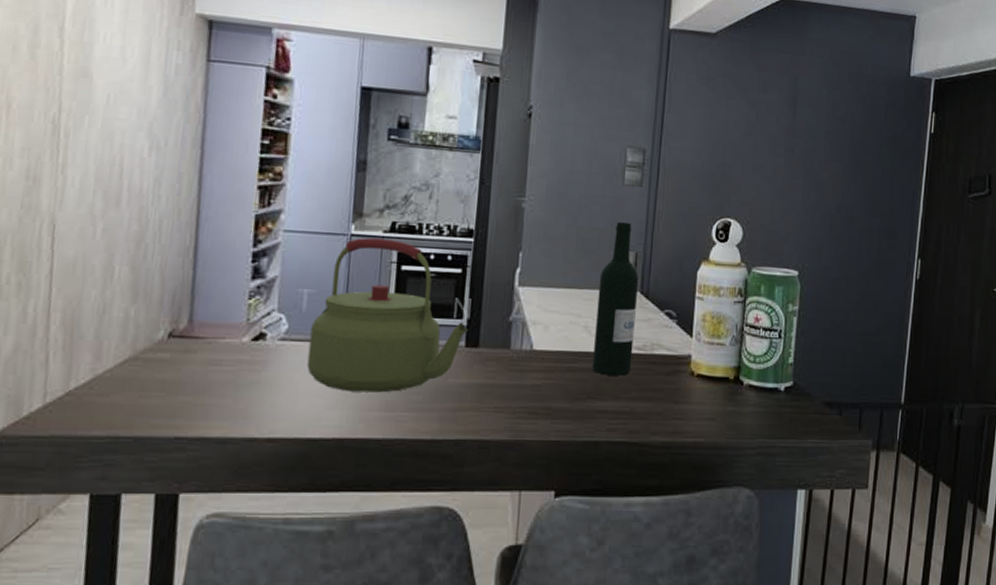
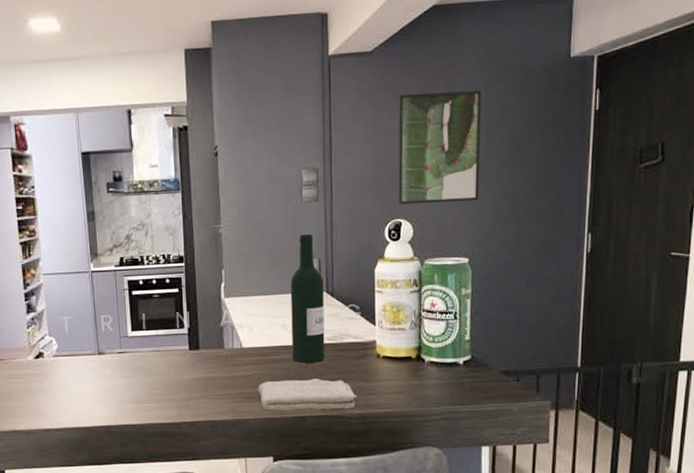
kettle: present [307,237,468,393] -> none [73,271,189,391]
washcloth: none [546,394,664,436] -> present [258,379,357,411]
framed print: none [729,84,824,210] -> present [397,90,482,205]

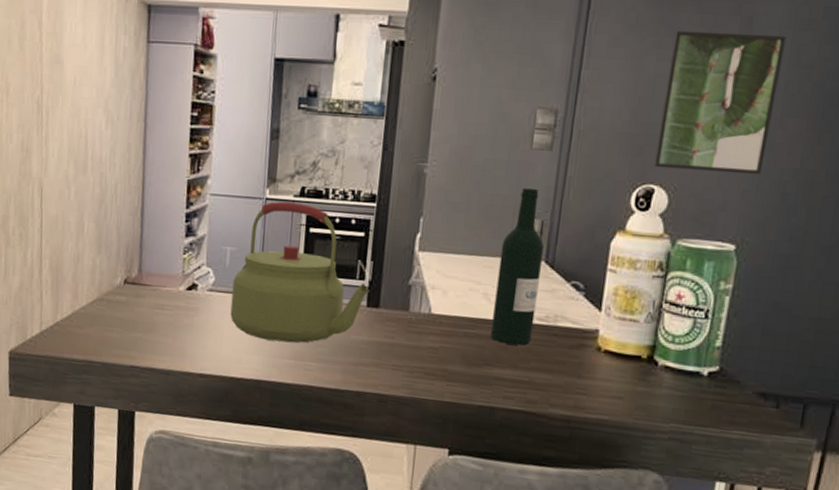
kettle: none [73,271,189,391] -> present [230,201,369,343]
washcloth: present [258,379,357,411] -> none [442,358,564,408]

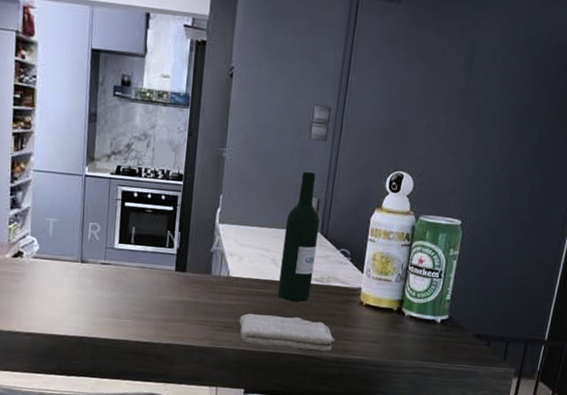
kettle: present [230,201,369,343] -> none [54,178,177,304]
washcloth: none [442,358,564,408] -> present [239,313,335,352]
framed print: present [653,30,787,175] -> none [403,47,499,166]

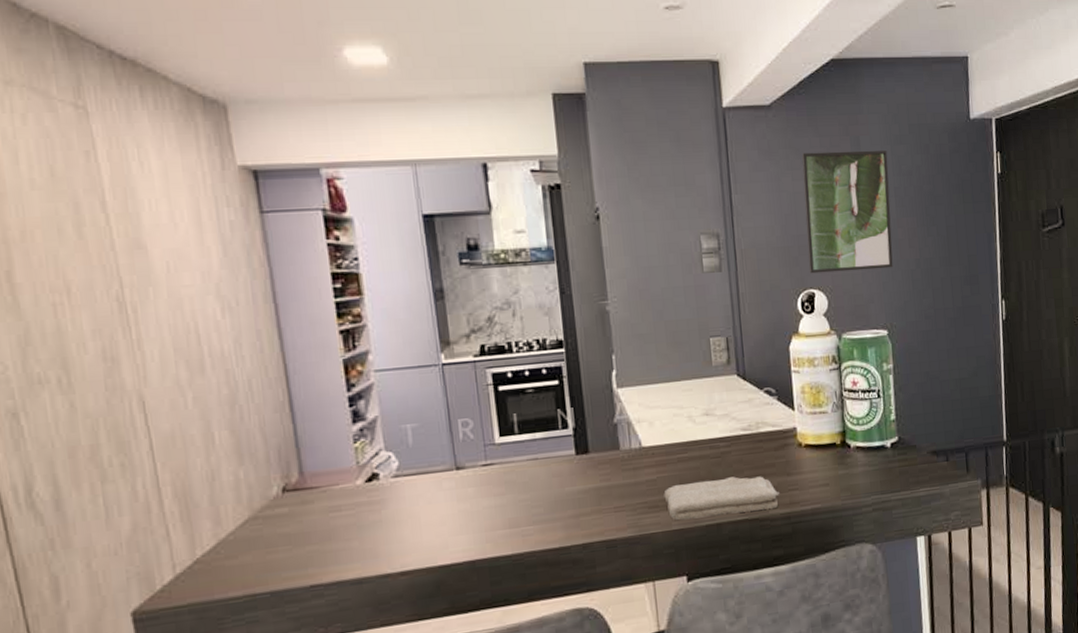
wine bottle: present [277,171,320,302] -> none [694,309,741,460]
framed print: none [403,47,499,166] -> present [801,150,893,274]

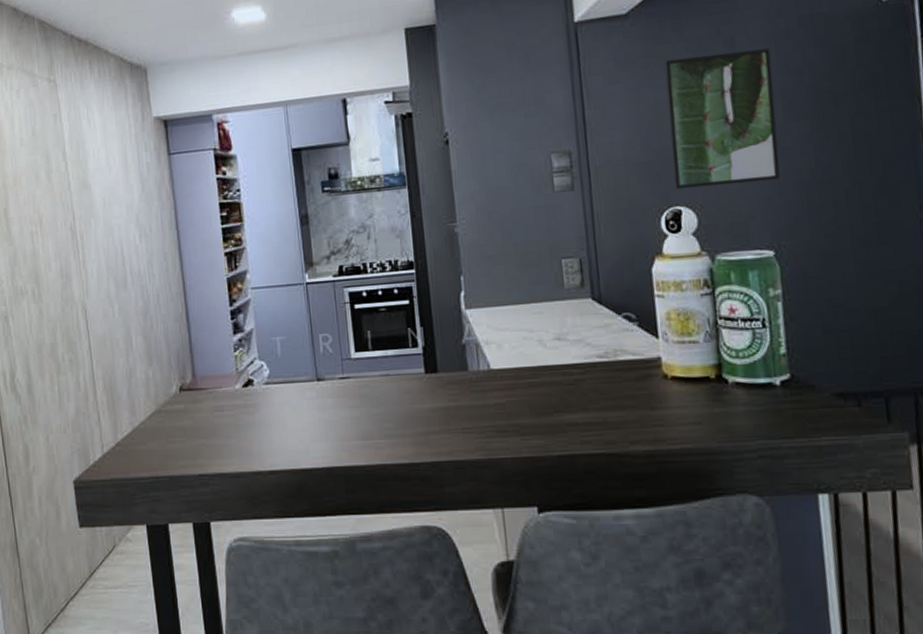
washcloth: present [663,476,780,520] -> none [513,406,642,448]

